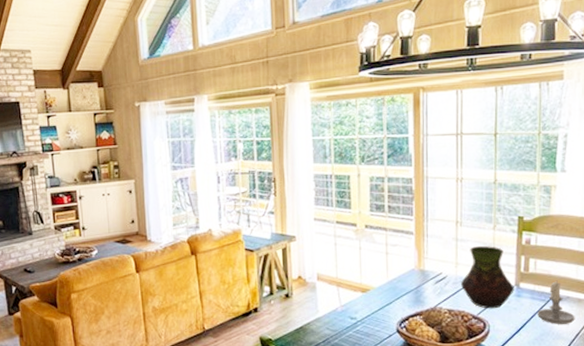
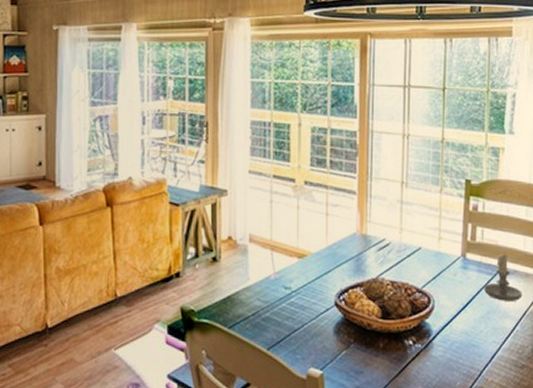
vase: present [461,246,514,309] -> none [405,211,461,282]

